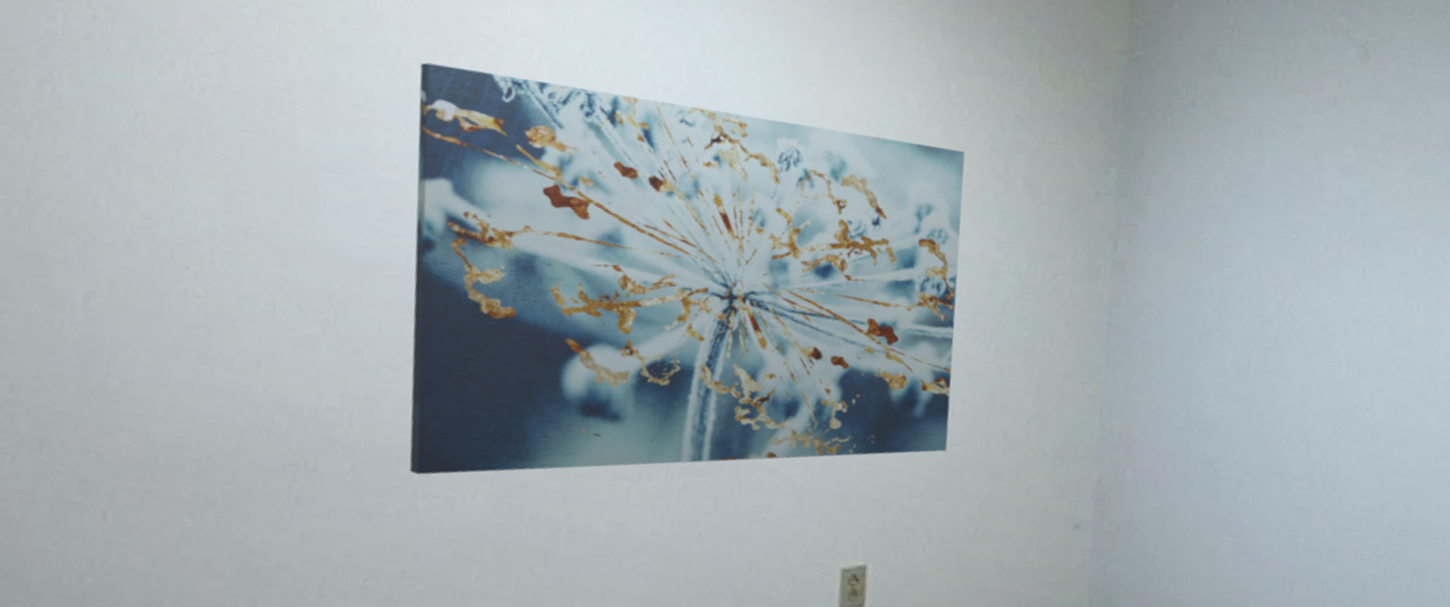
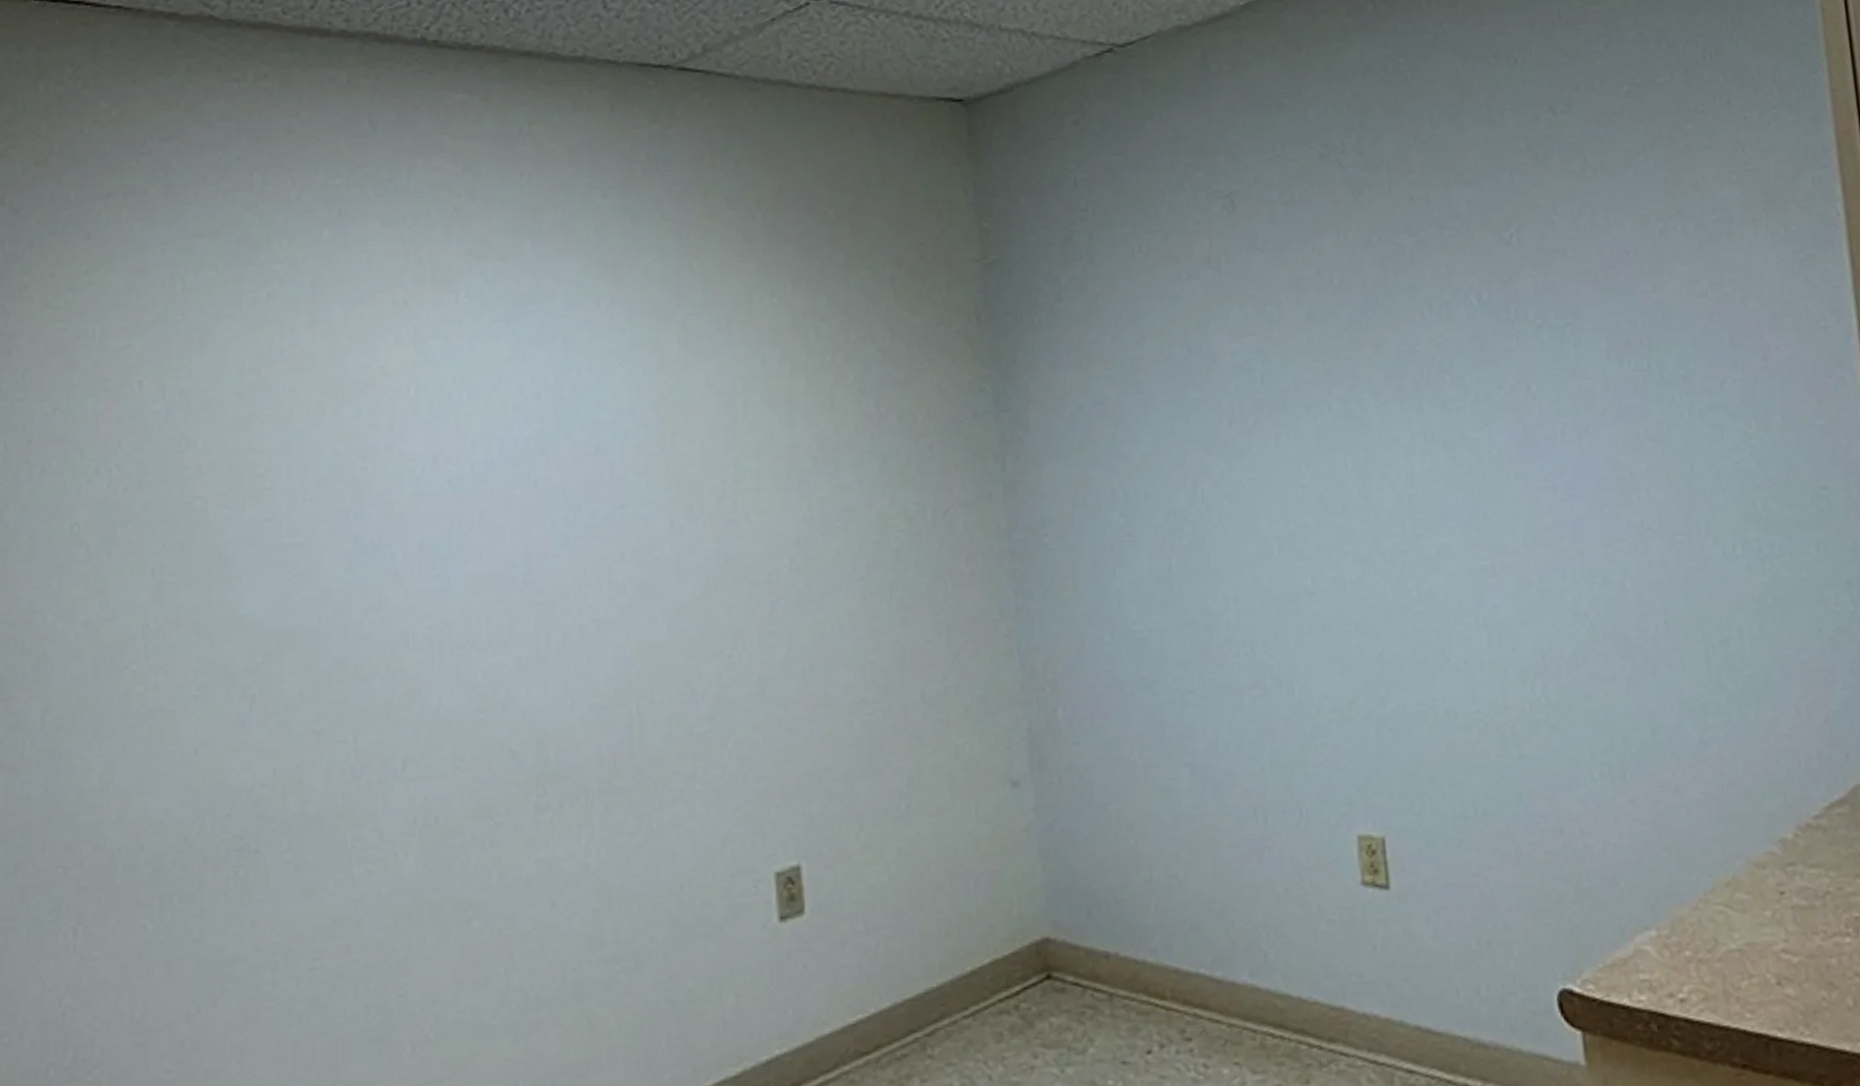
wall art: present [409,62,965,475] -> none [311,398,864,841]

